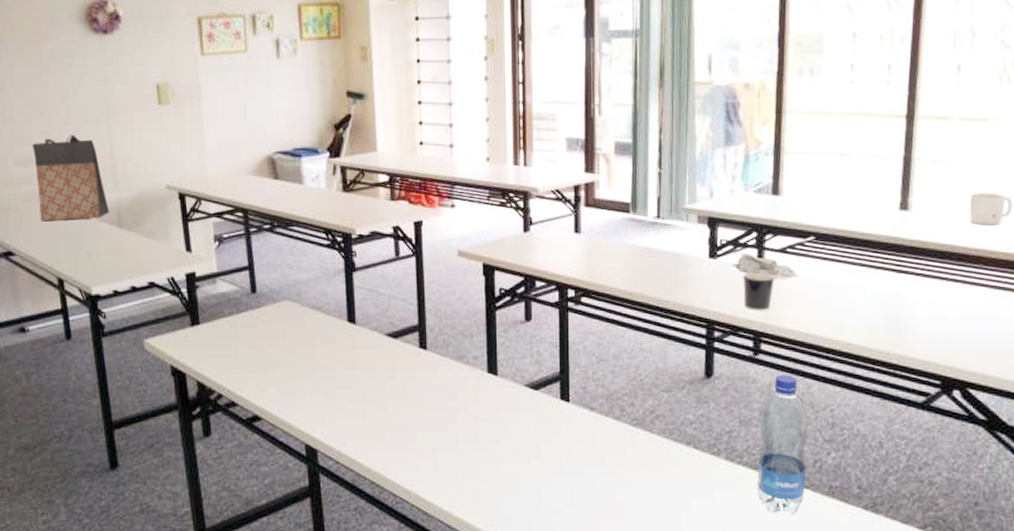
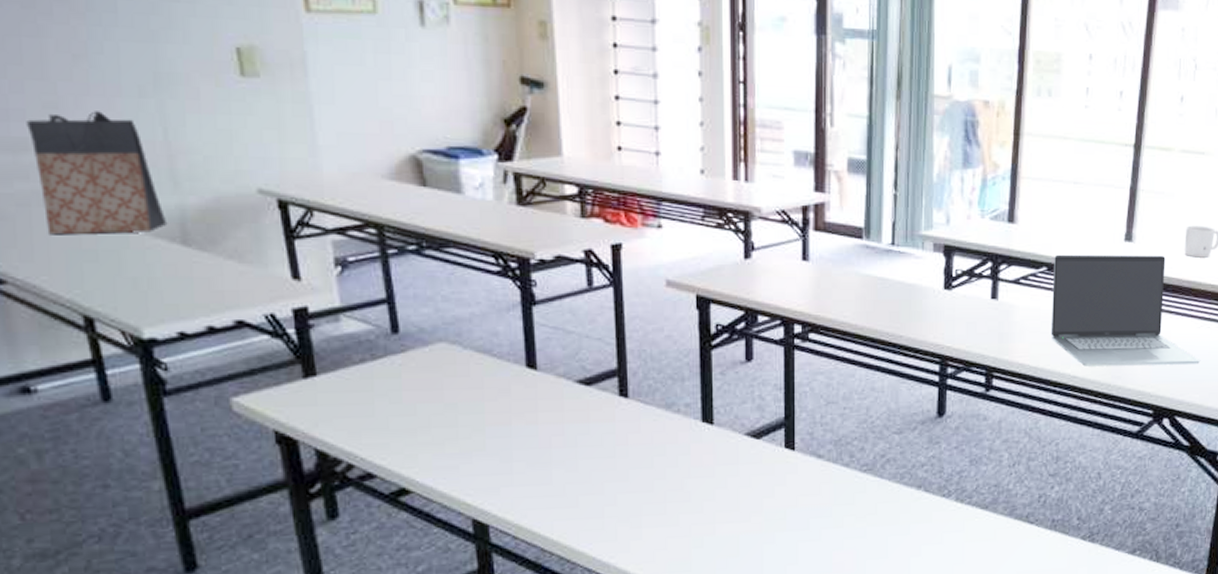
tissue: present [731,253,797,279] -> none [966,284,1029,311]
mug: present [743,272,775,312] -> none [977,304,1008,346]
bottle: present [757,375,808,516] -> none [986,411,1035,553]
laptop: none [821,223,996,335] -> present [1051,254,1201,367]

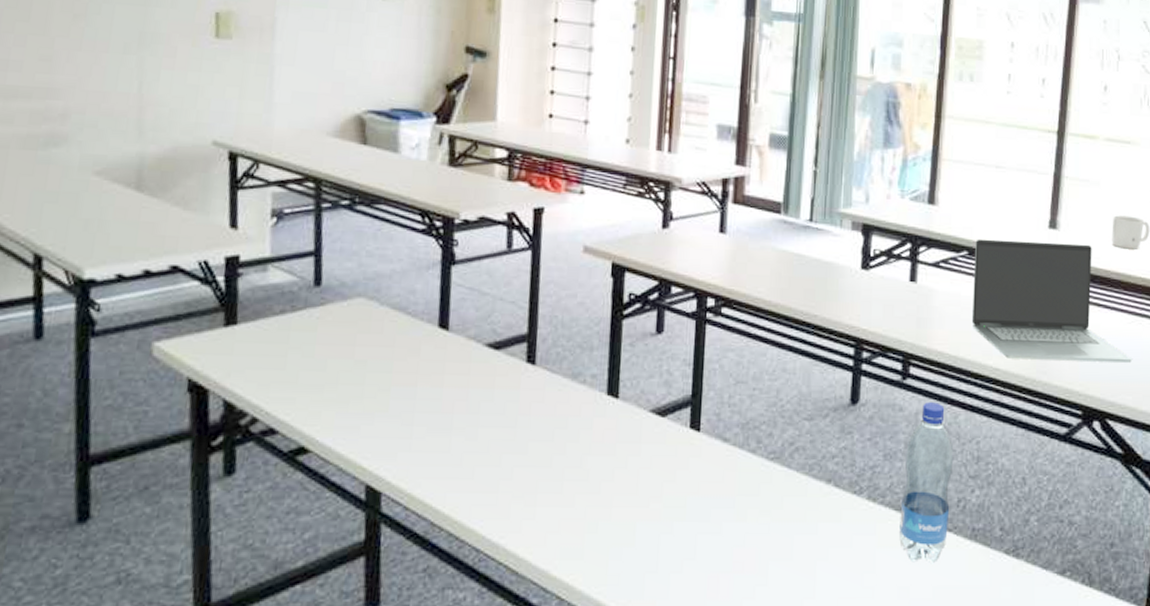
bag: present [26,111,168,235] -> none [18,64,127,178]
bottle: none [986,411,1035,553] -> present [899,402,954,564]

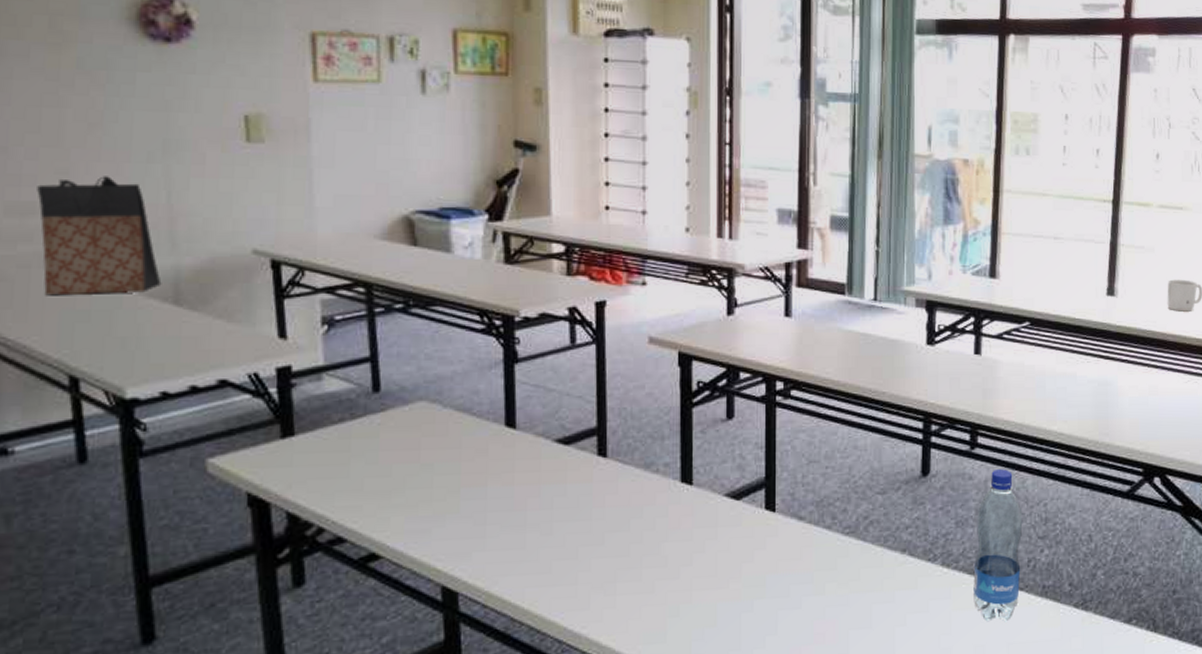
bag: none [18,64,127,178] -> present [37,176,162,296]
laptop: present [971,239,1133,363] -> none [1035,309,1190,423]

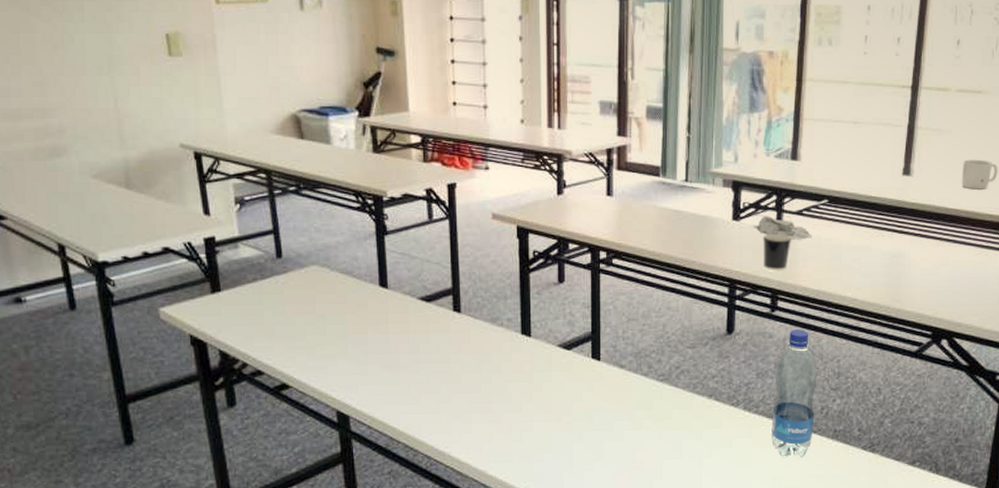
bag: present [37,176,162,296] -> none [22,87,116,182]
tissue: none [949,339,1013,367] -> present [753,215,811,240]
mug: none [960,360,991,403] -> present [763,234,791,271]

